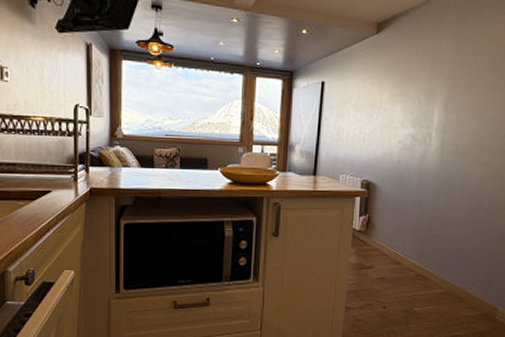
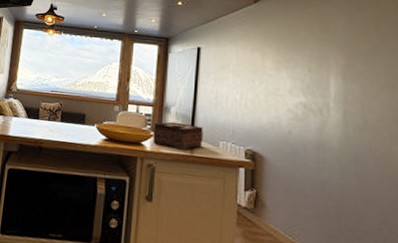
tissue box: none [278,159,326,186] -> present [152,121,203,150]

